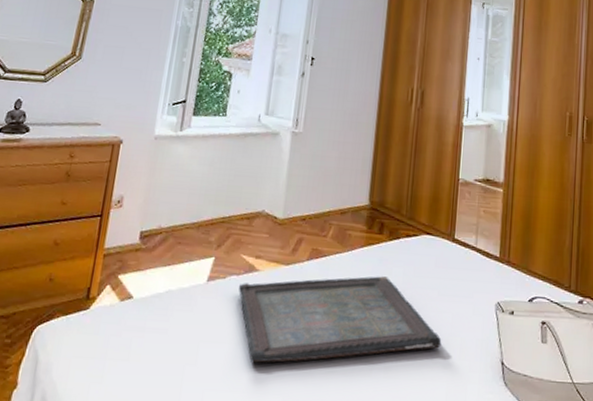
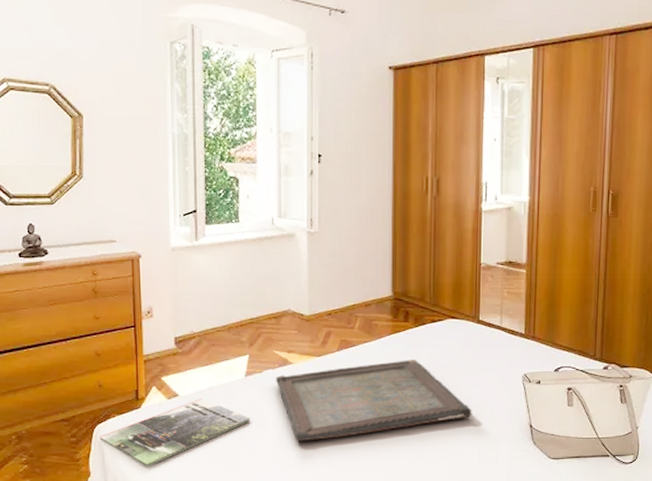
magazine: none [37,302,206,382] -> present [99,398,251,467]

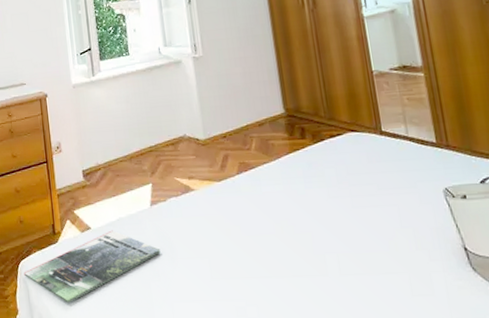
serving tray: present [275,360,472,441] -> none [179,179,394,273]

